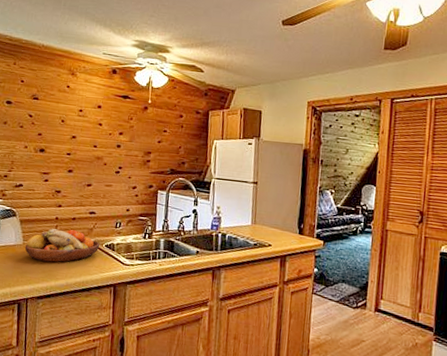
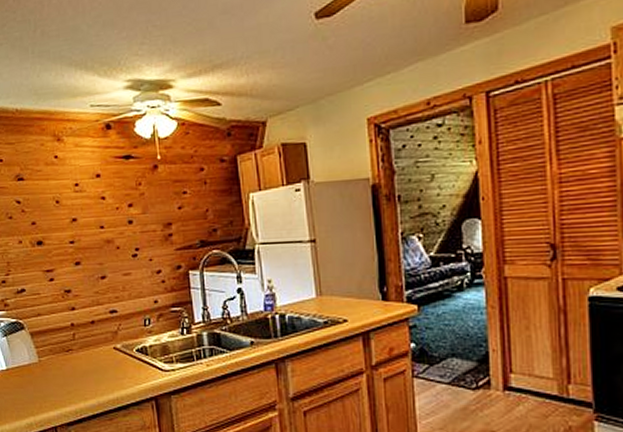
fruit bowl: present [25,228,100,262] -> none [41,336,130,379]

